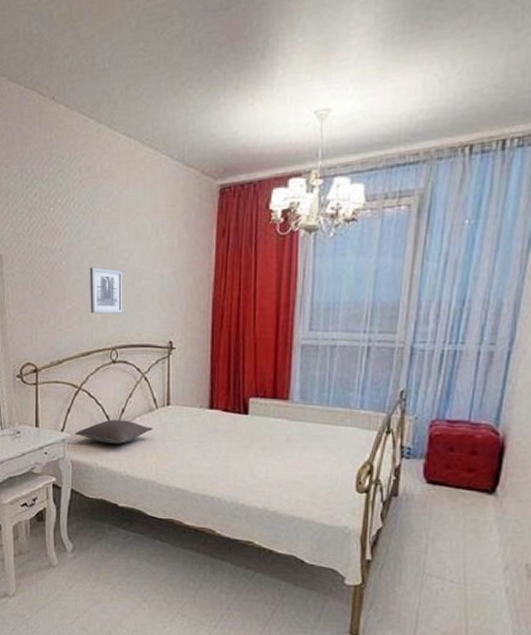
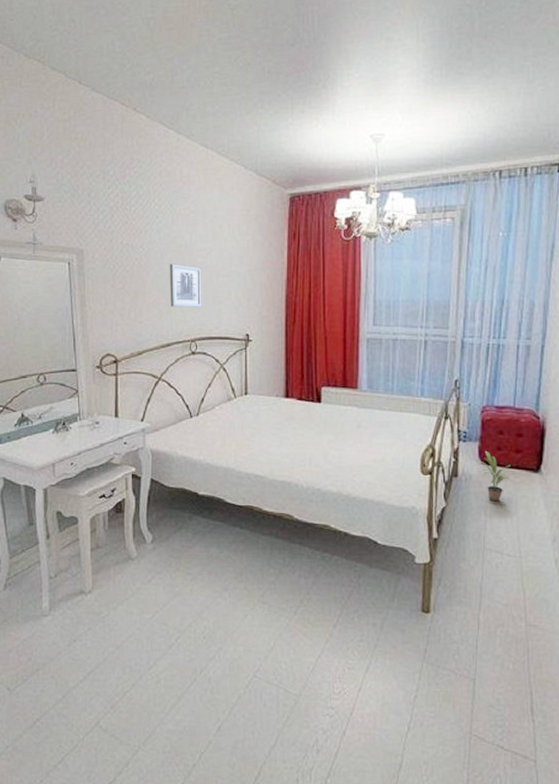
pillow: present [75,420,153,444] -> none [155,409,232,433]
potted plant: none [423,468,461,524] -> present [479,450,512,502]

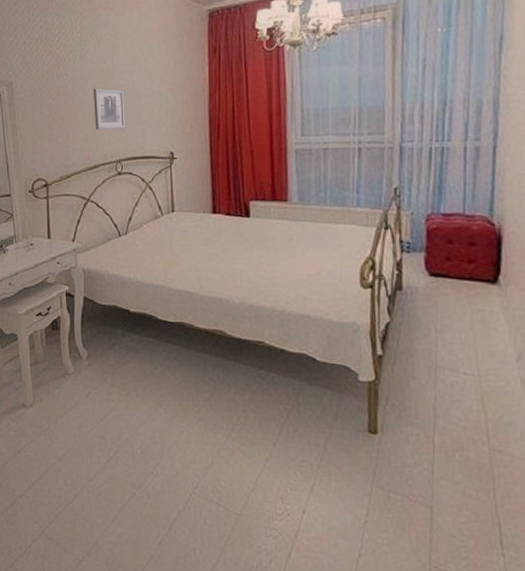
potted plant: present [479,450,512,502] -> none [425,261,465,316]

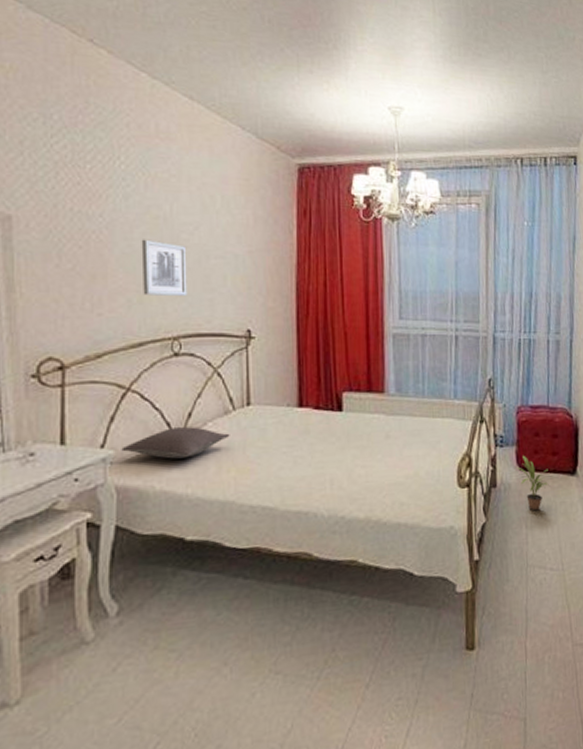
pillow: none [85,228,160,251] -> present [121,427,230,459]
potted plant: none [425,261,465,316] -> present [517,455,551,511]

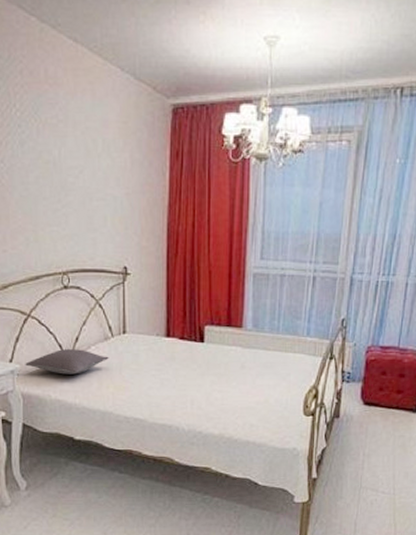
wall art: present [141,239,188,297] -> none [35,183,74,236]
potted plant: present [517,455,551,511] -> none [361,391,392,442]

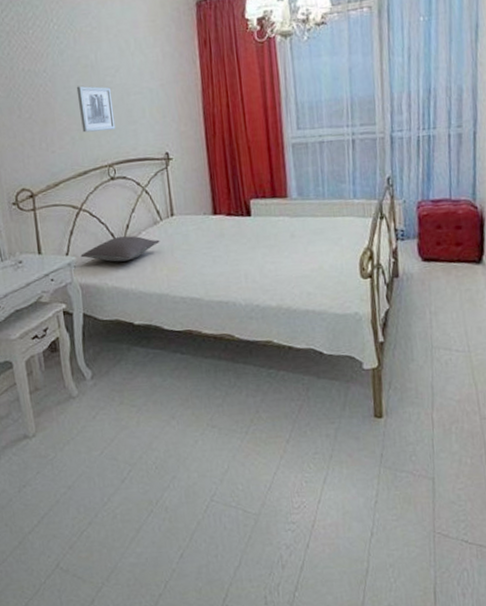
wall art: none [35,183,74,236] -> present [76,85,116,133]

